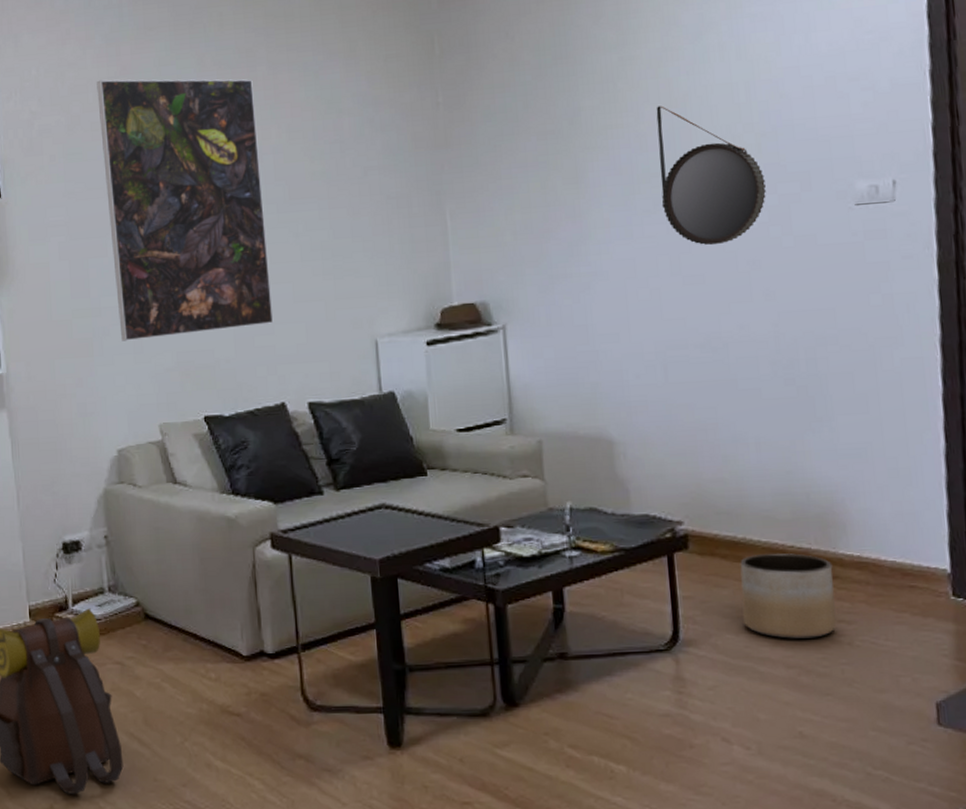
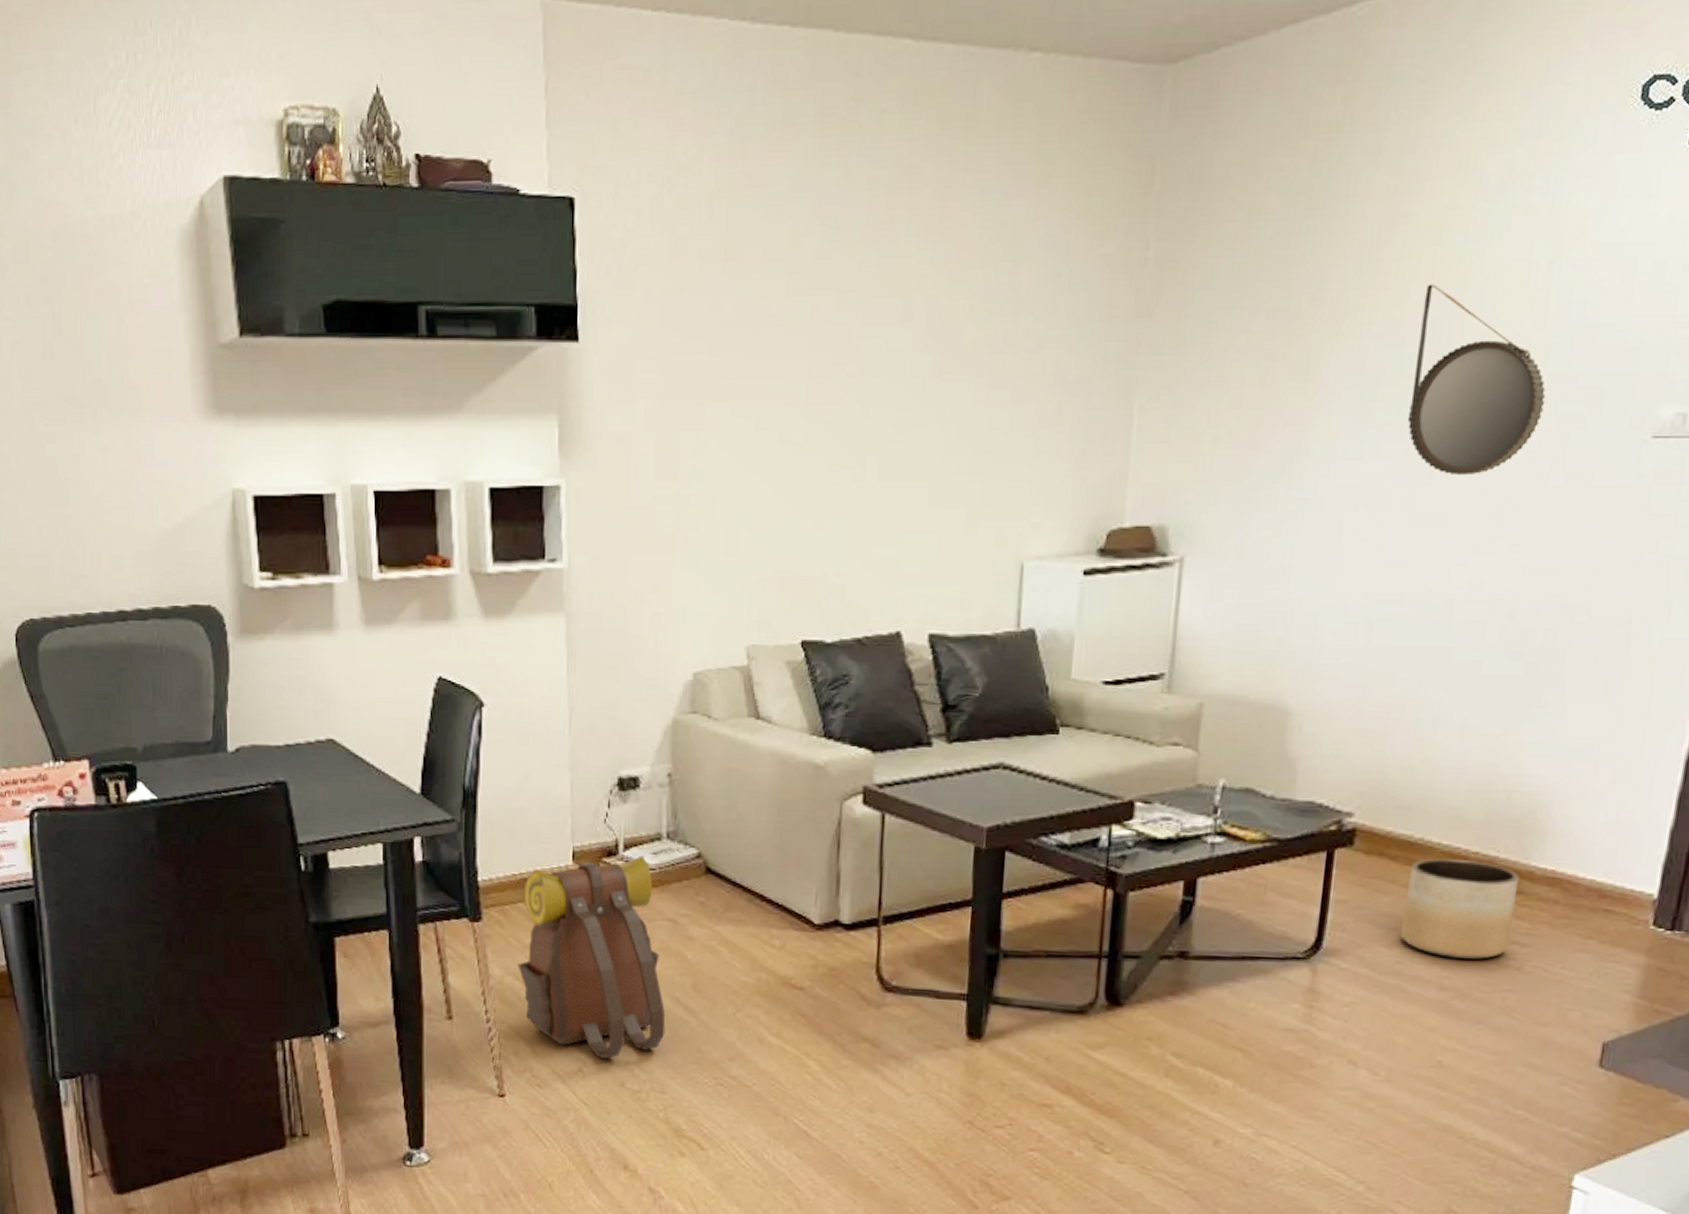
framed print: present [96,79,274,342] -> none [711,192,913,540]

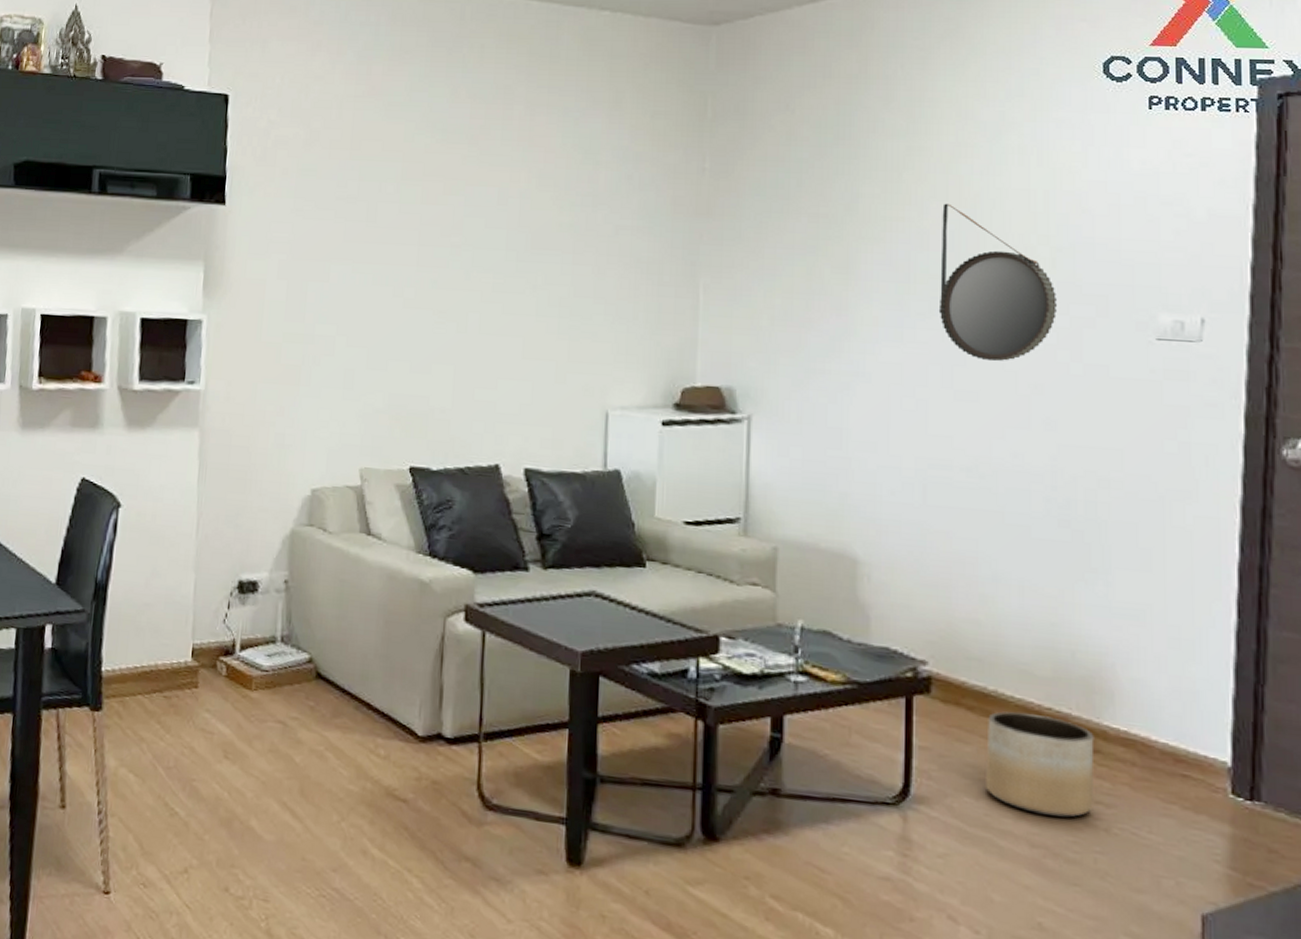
backpack: present [517,855,666,1059] -> none [132,656,272,861]

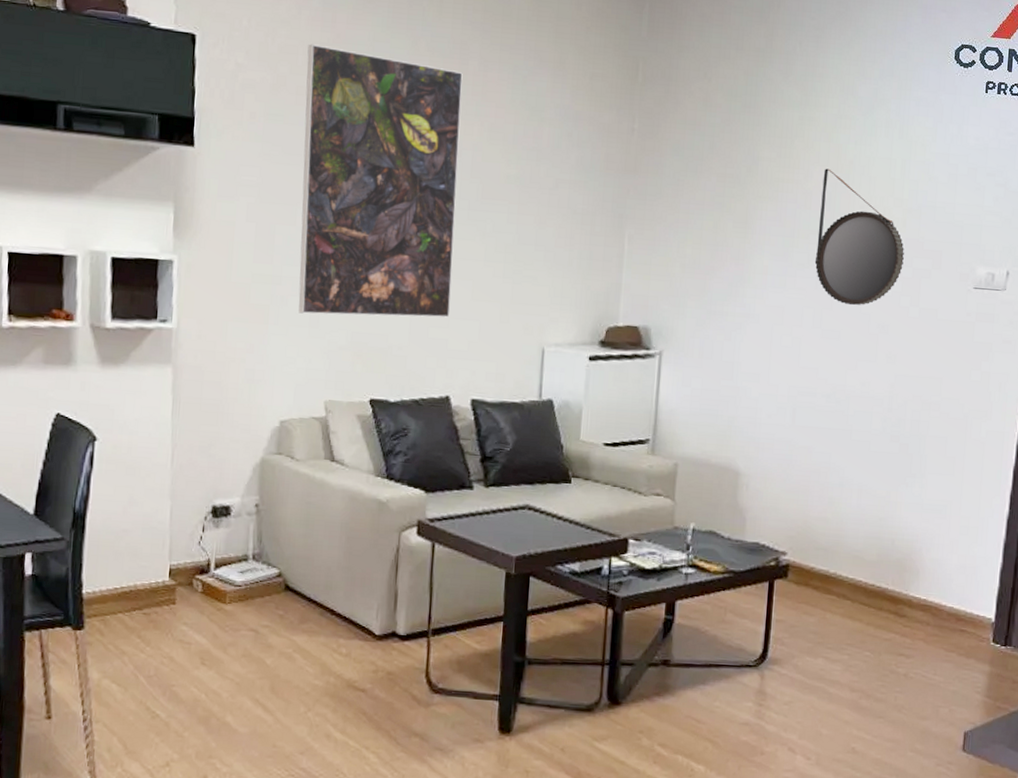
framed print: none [332,97,508,378] -> present [298,44,463,318]
planter: present [986,711,1094,818] -> none [823,588,903,667]

